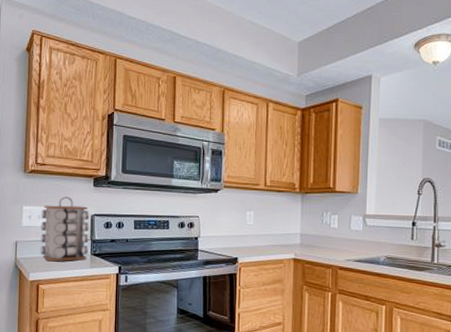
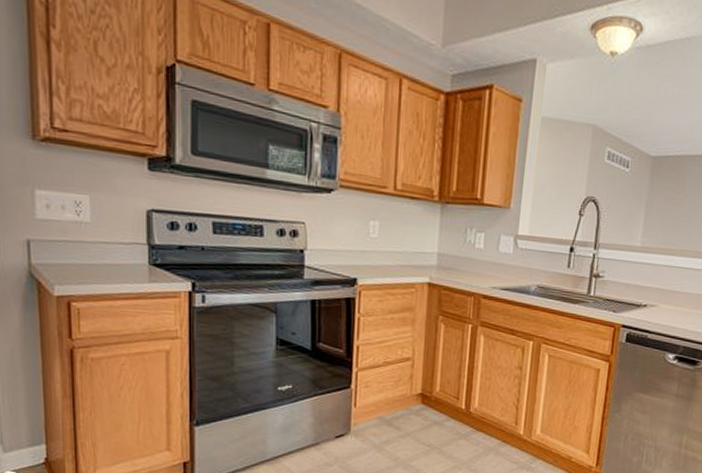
spice rack: present [40,196,90,262] -> none [66,180,145,273]

